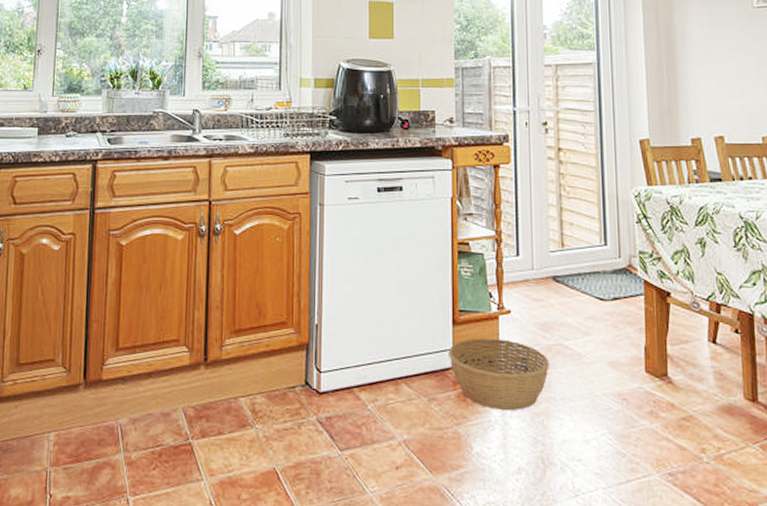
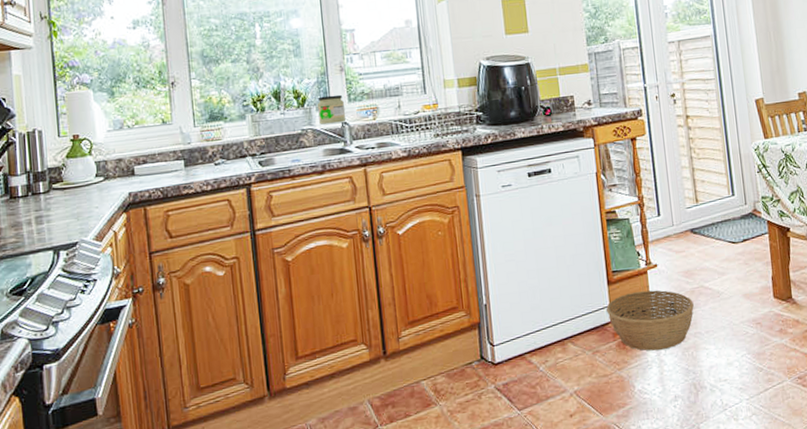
jar: none [171,80,198,109] -> present [317,94,346,125]

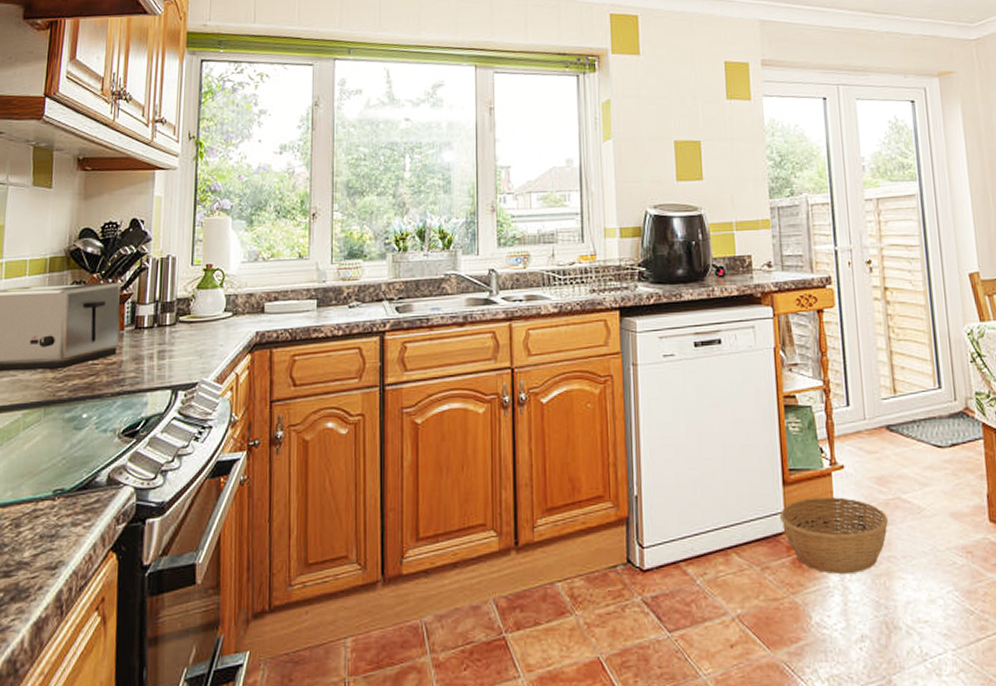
jar: present [317,94,346,125] -> none [464,237,493,270]

